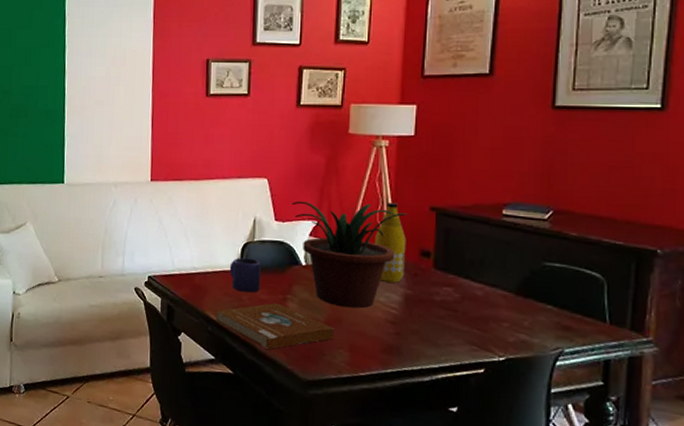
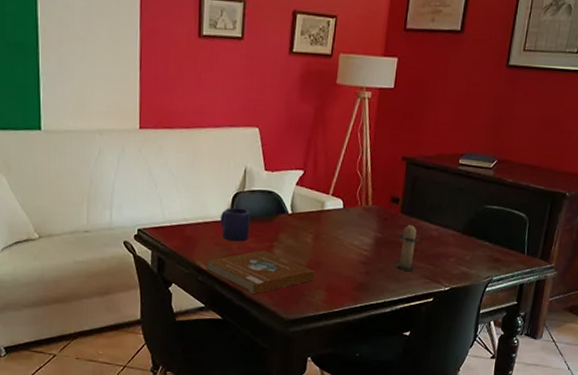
potted plant: present [292,201,407,309] -> none [281,150,382,252]
bottle: present [375,202,406,283] -> none [353,152,380,227]
candle: none [431,279,460,335] -> present [395,223,420,271]

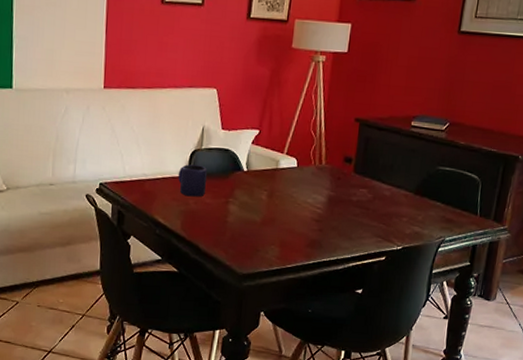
book: present [207,250,315,295] -> none [164,206,269,249]
candle: present [395,223,420,271] -> none [348,182,372,230]

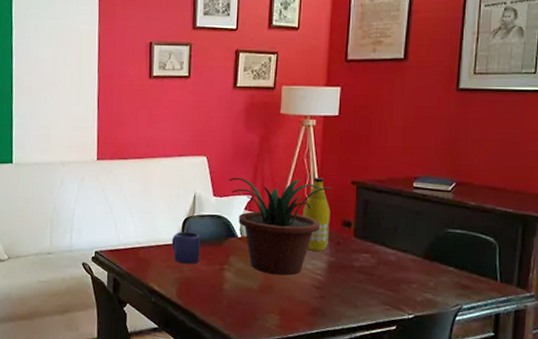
potted plant: none [237,111,336,209] -> present [229,177,331,276]
bottle: none [307,114,334,186] -> present [303,177,330,251]

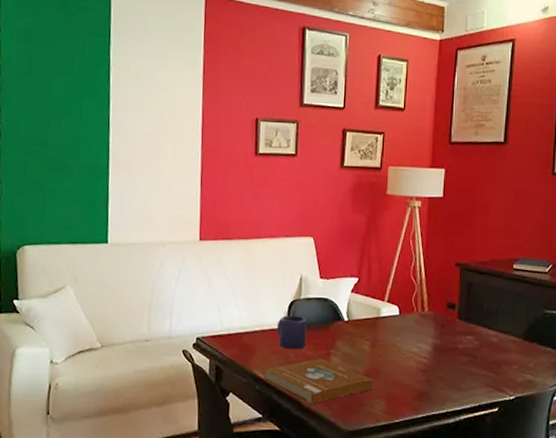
book: none [159,273,267,317] -> present [264,358,373,405]
potted plant: present [229,177,331,276] -> none [335,258,436,359]
bottle: present [303,177,330,251] -> none [409,259,435,334]

